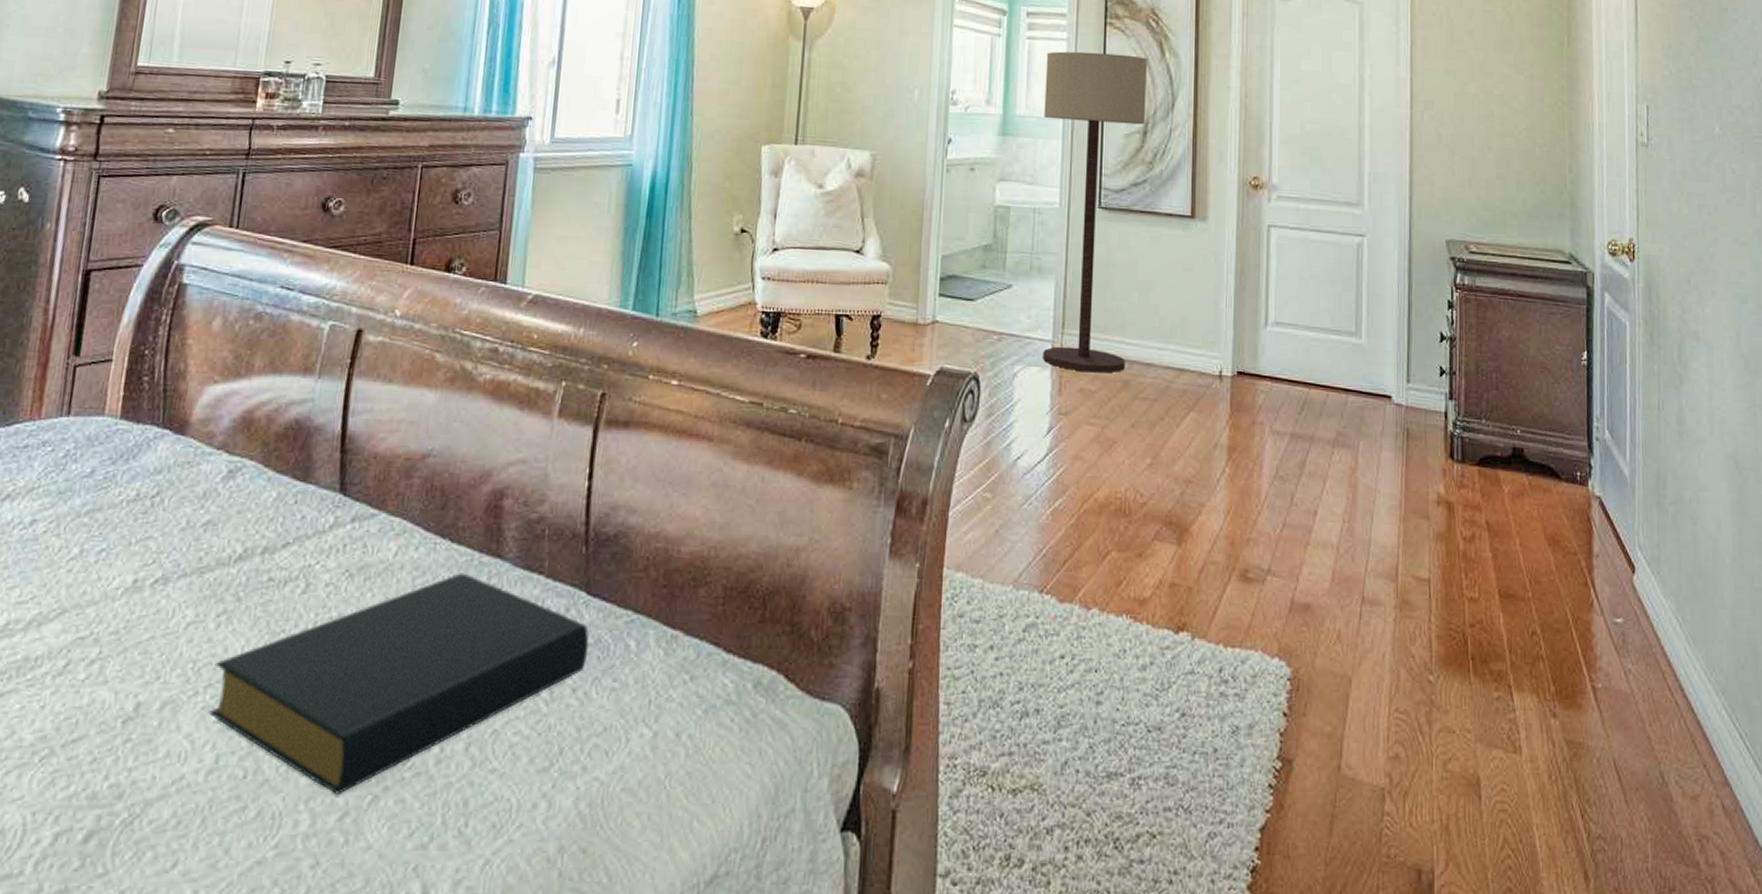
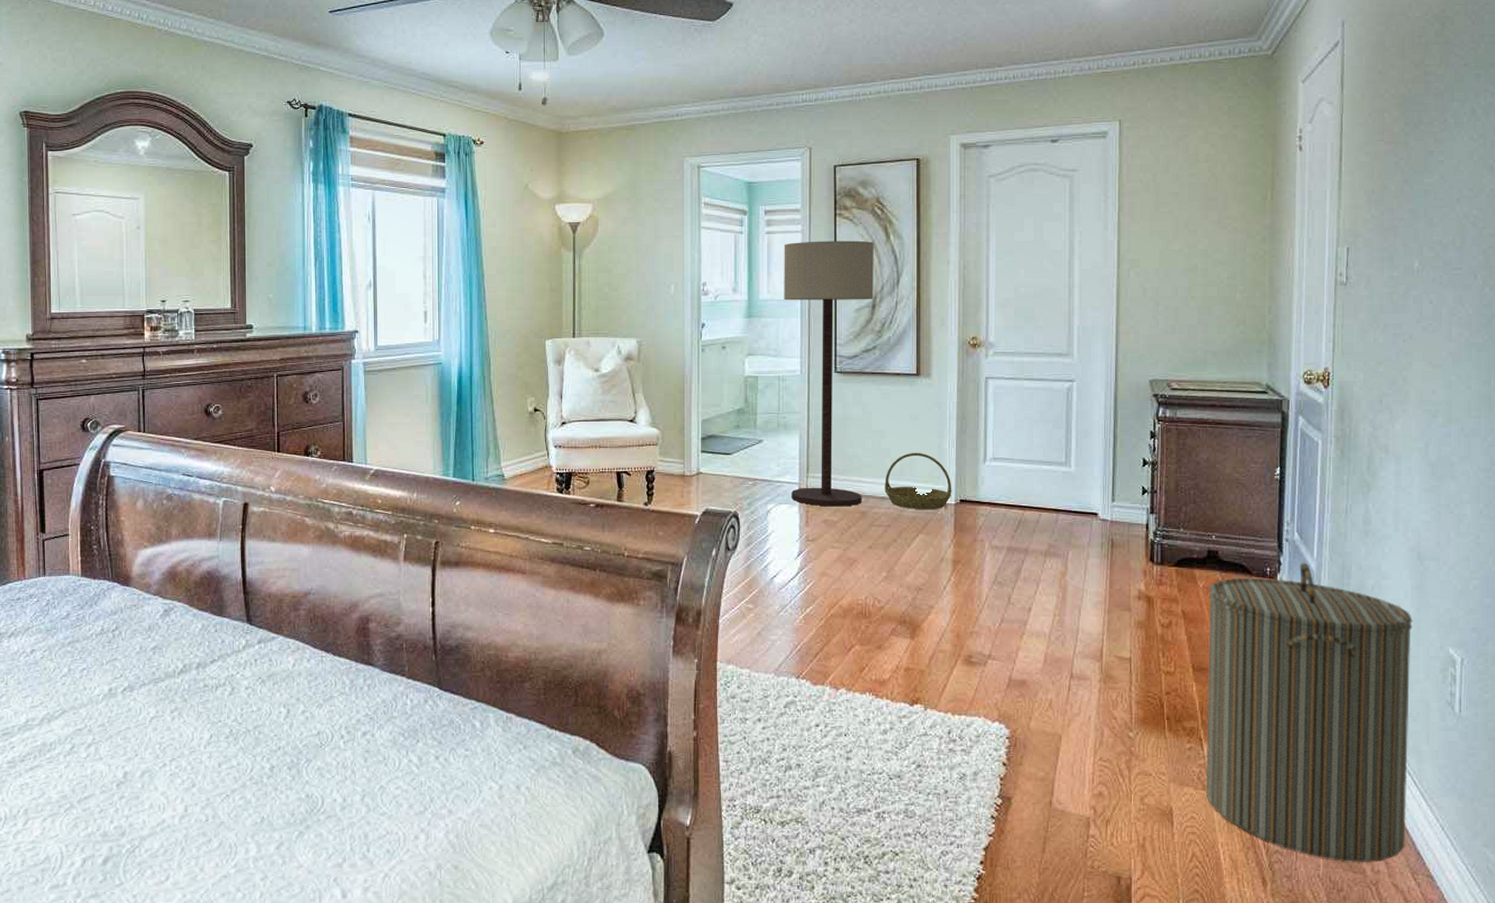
hardback book: present [208,573,589,795] -> none [175,677,445,831]
basket: none [1151,310,1229,383] -> present [885,452,952,510]
laundry hamper: none [1514,466,1742,853] -> present [1205,562,1413,863]

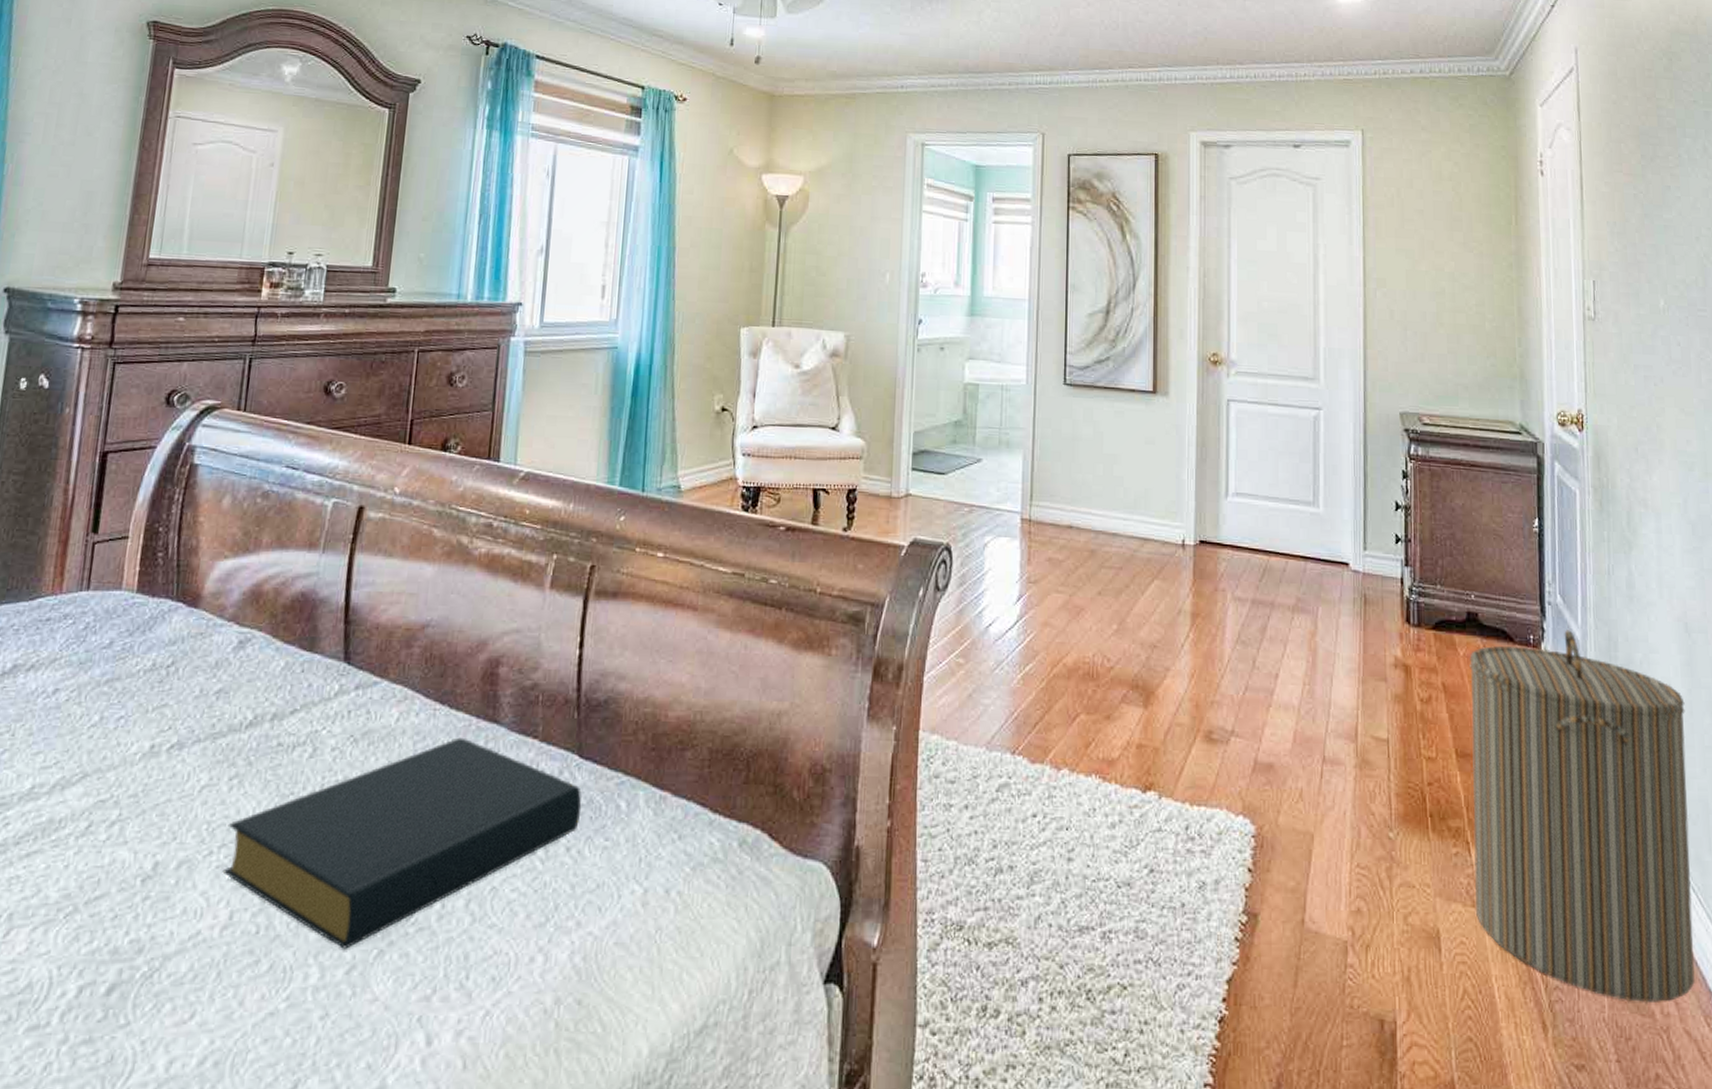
hardback book: none [175,677,445,831] -> present [222,737,582,949]
floor lamp: present [784,240,874,507] -> none [1010,235,1109,543]
basket: present [885,452,952,510] -> none [1116,481,1191,552]

